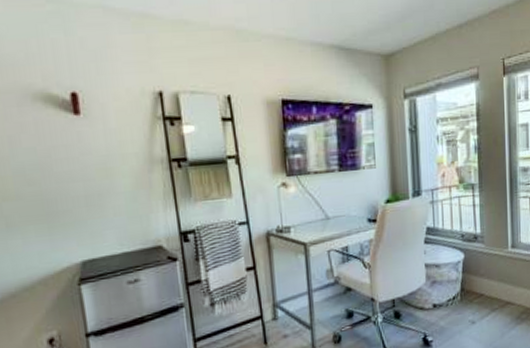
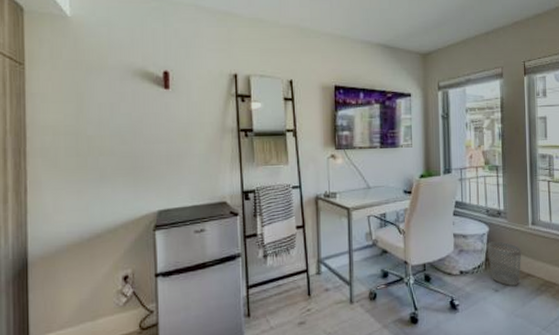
wastebasket: none [463,268,501,316] -> present [487,241,522,286]

